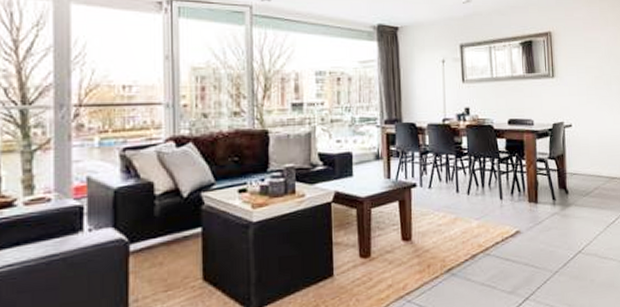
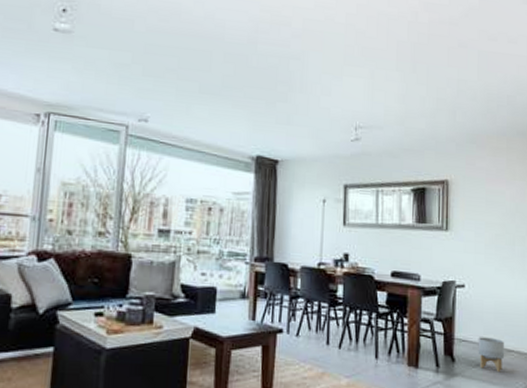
planter: none [586,168,610,198] -> present [478,337,505,373]

